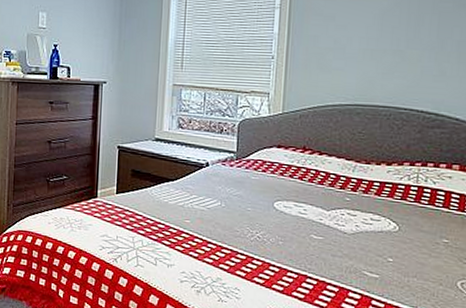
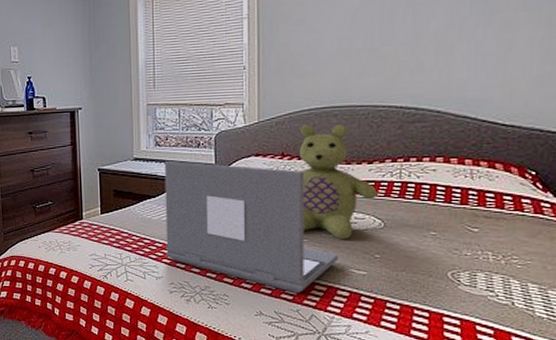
laptop: none [180,143,352,293] -> present [164,160,338,294]
stuffed bear: none [319,120,395,241] -> present [298,124,378,240]

